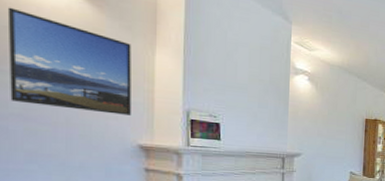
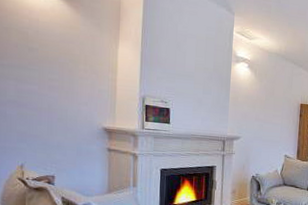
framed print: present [7,7,131,115] -> none [8,11,100,102]

